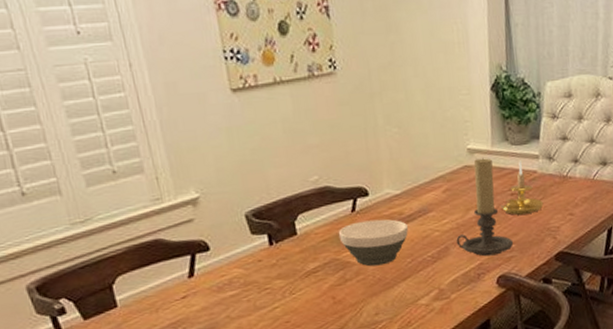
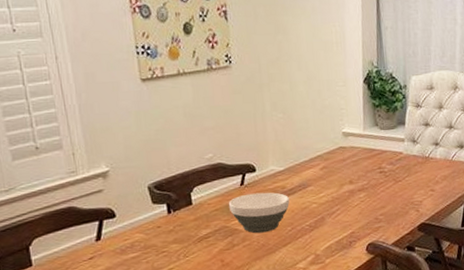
candle holder: present [456,158,514,257] -> none [331,140,382,226]
candle holder: present [501,160,544,215] -> none [371,143,408,190]

